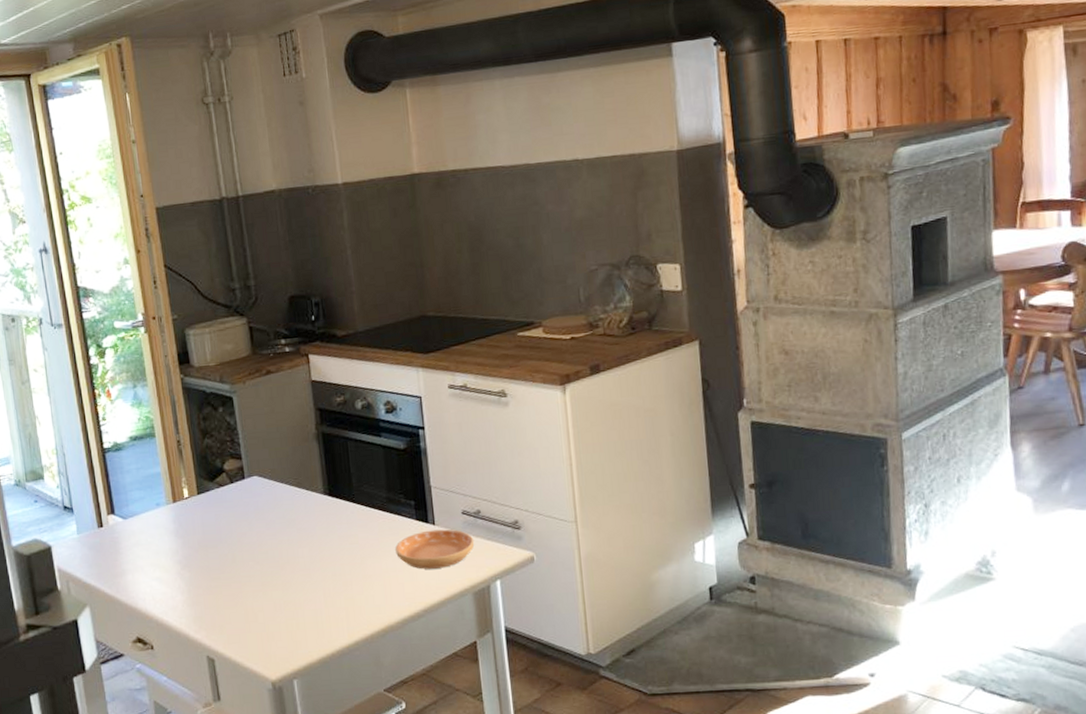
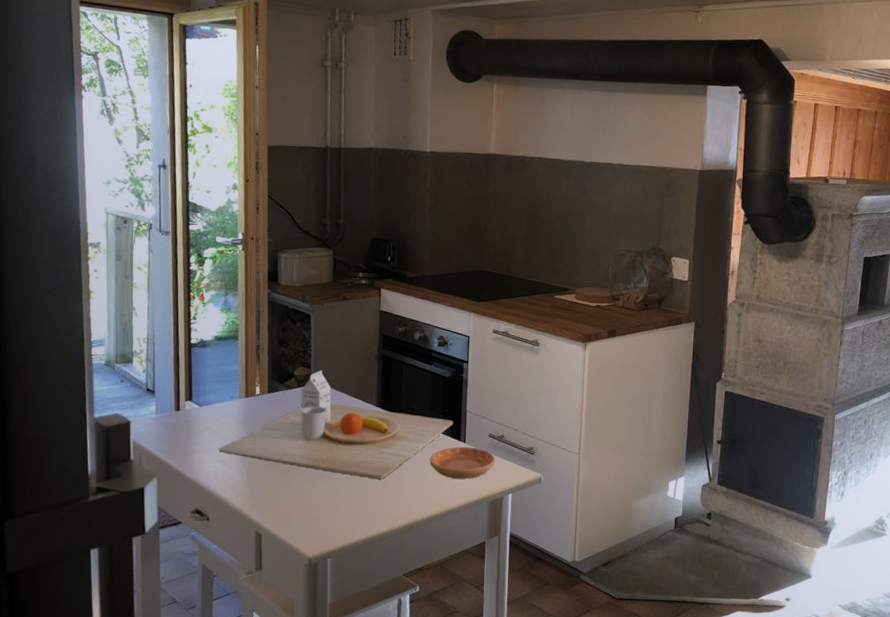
cutting board: none [153,460,417,581] -> present [219,370,453,479]

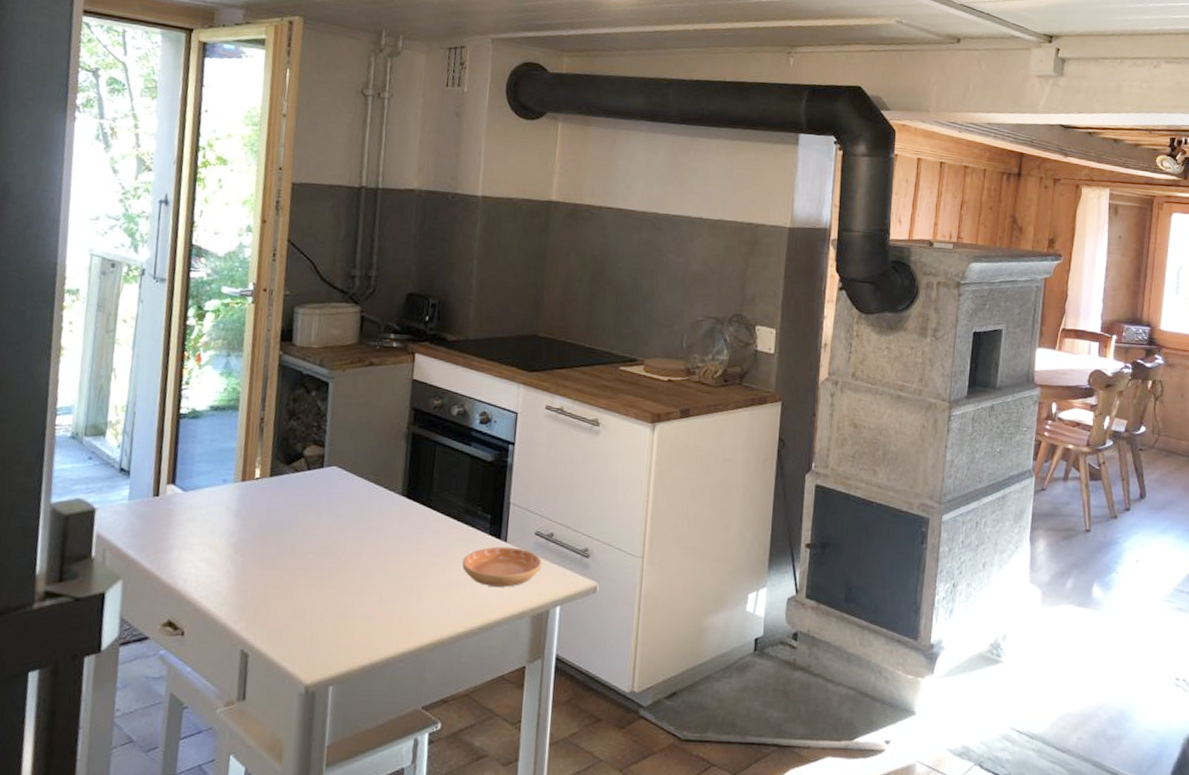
cutting board: present [219,370,453,479] -> none [204,449,494,586]

